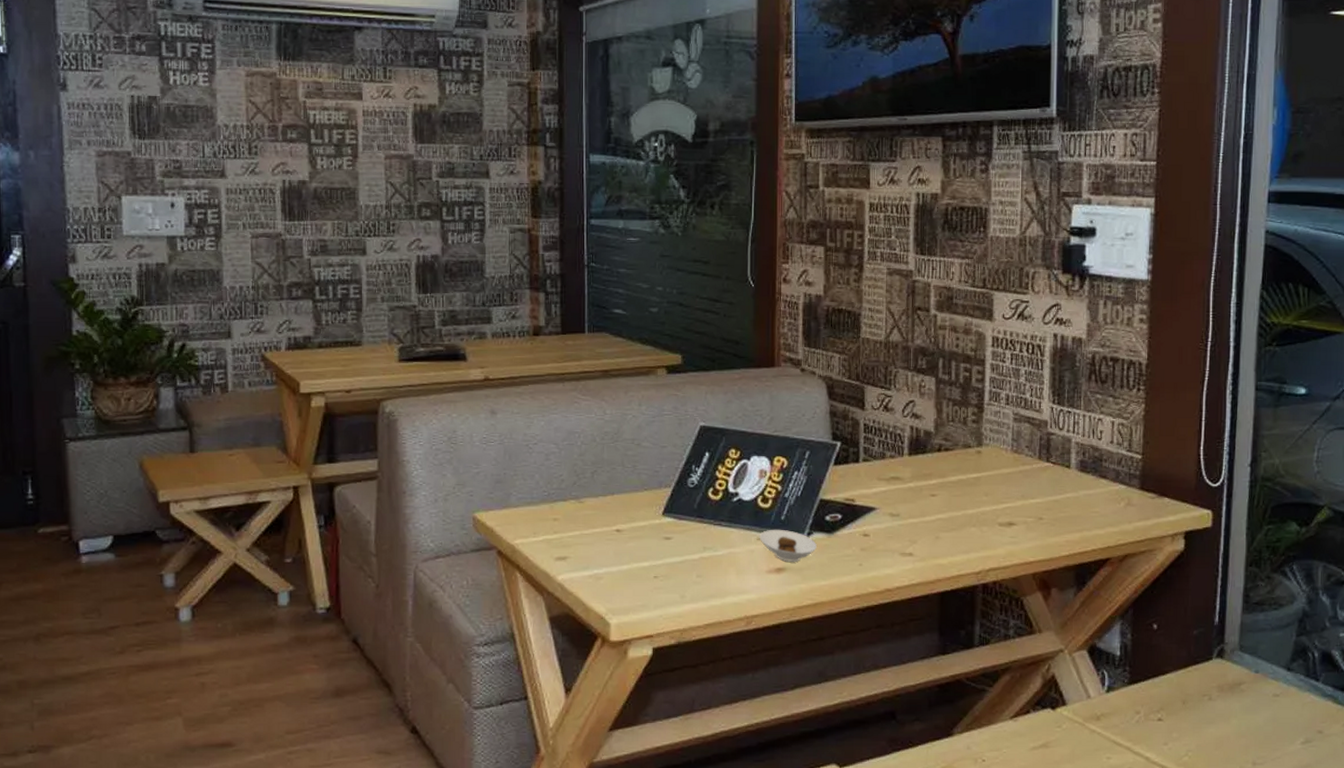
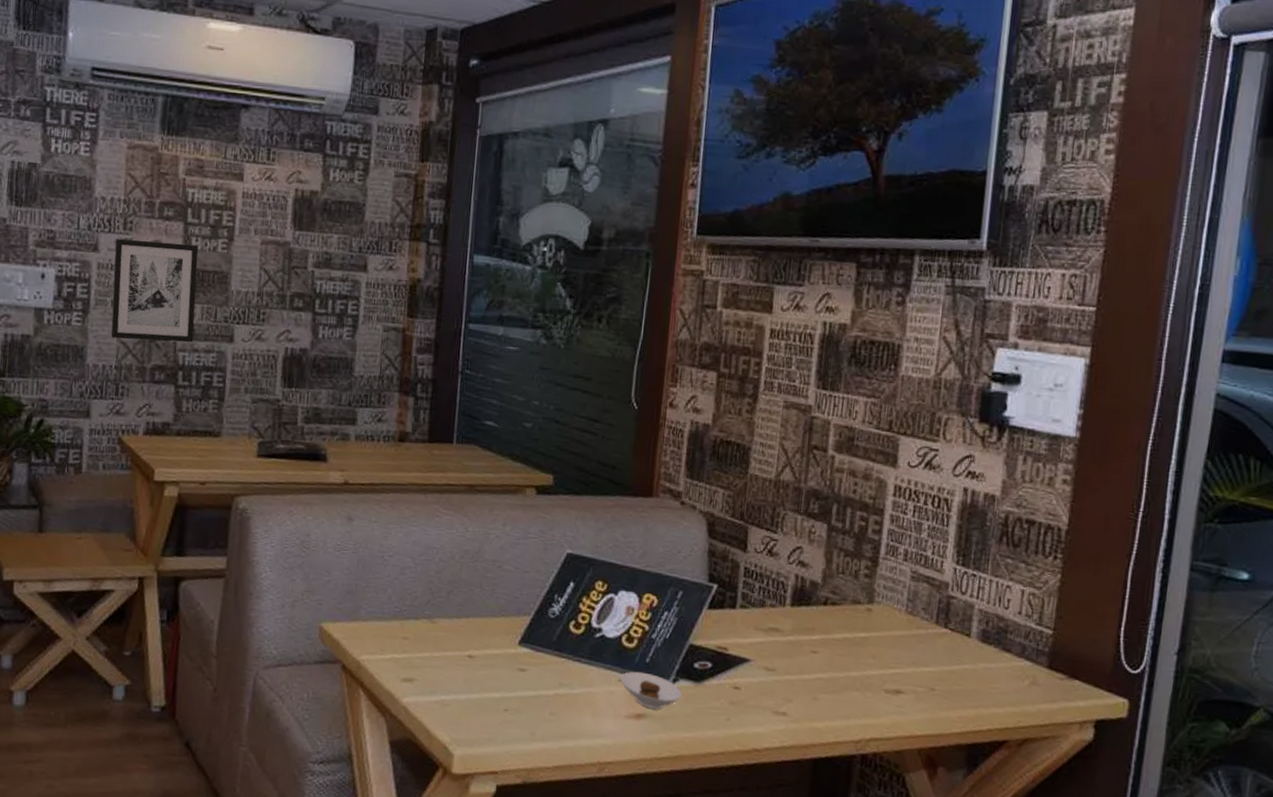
wall art: none [241,163,327,260] -> present [110,239,198,343]

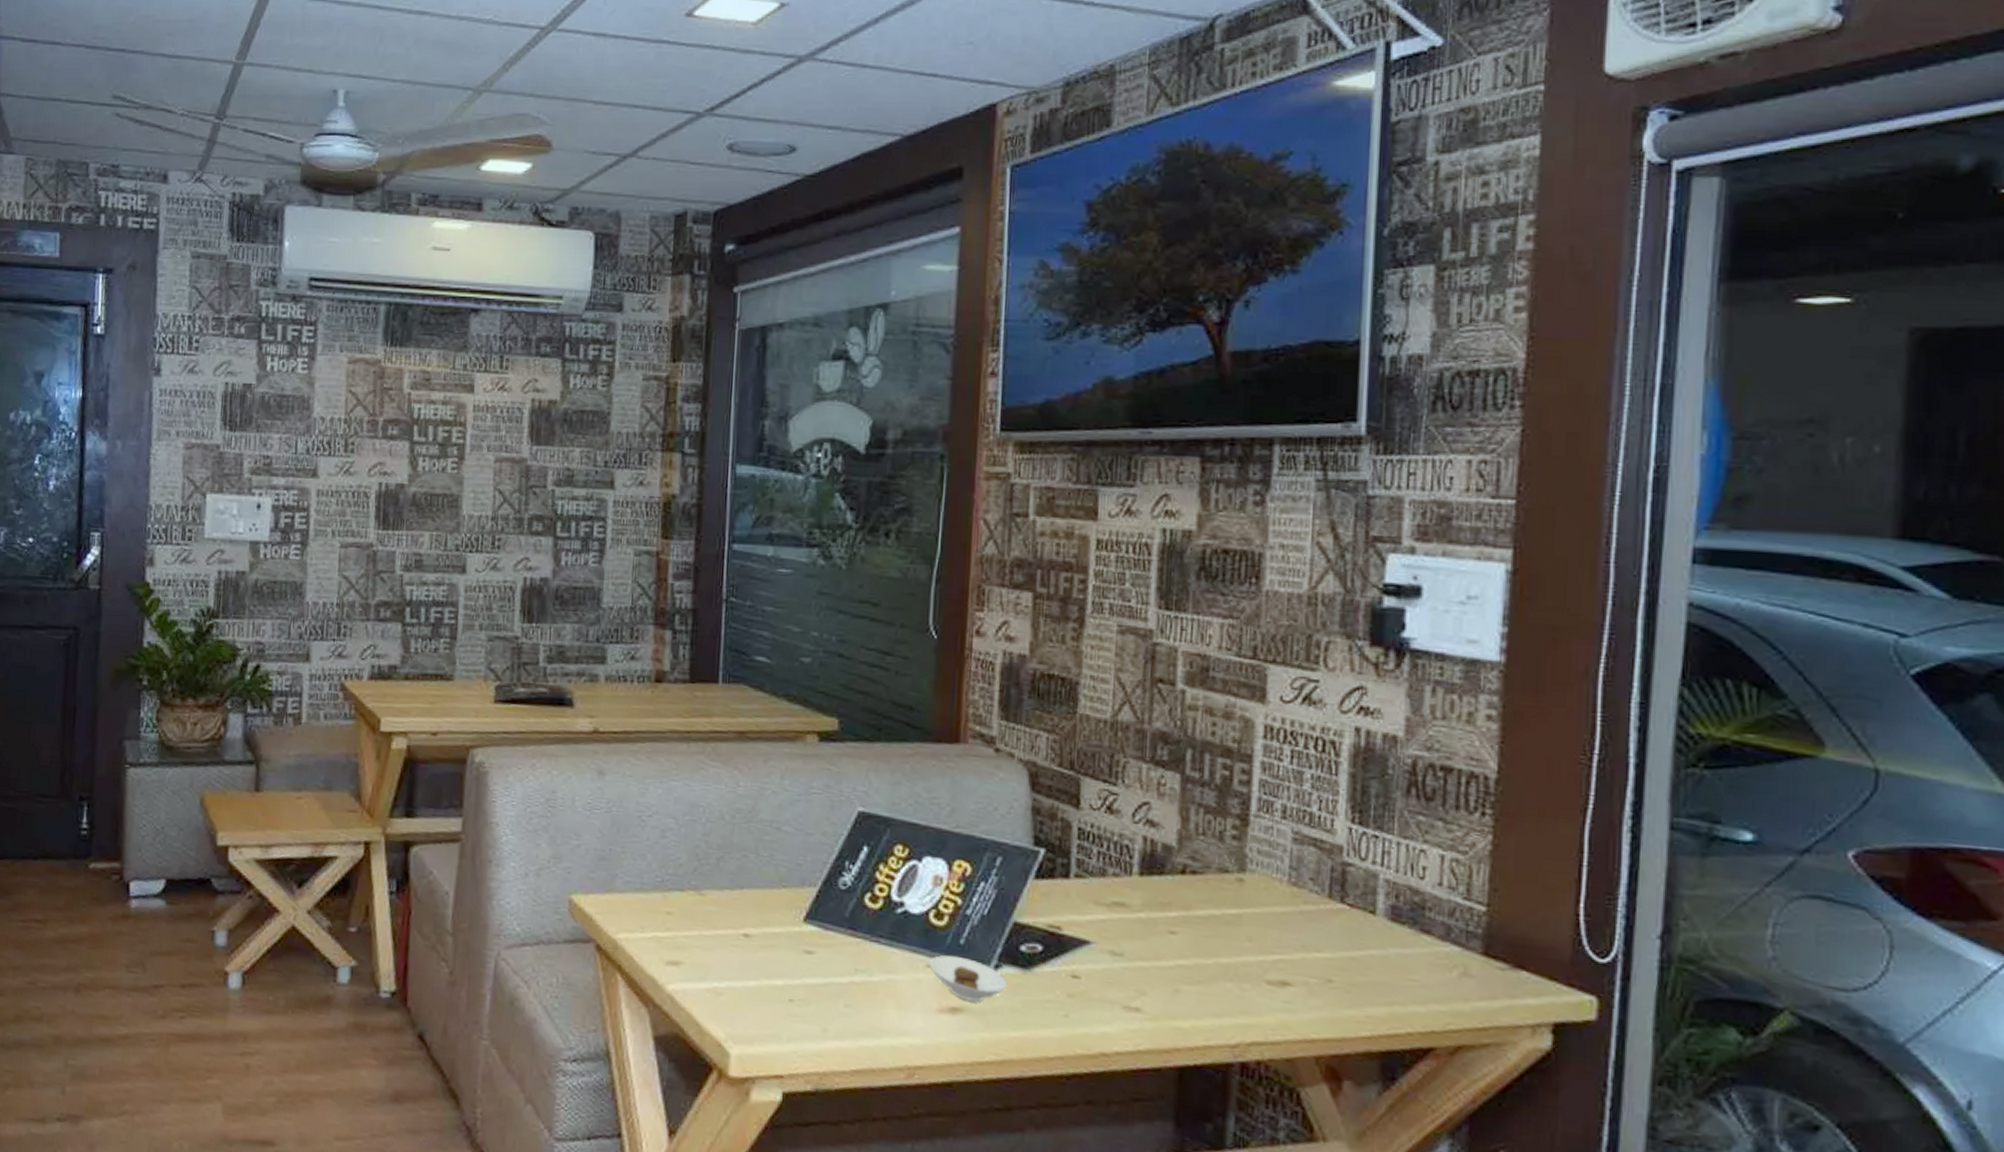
wall art: present [110,239,198,343] -> none [331,462,426,575]

